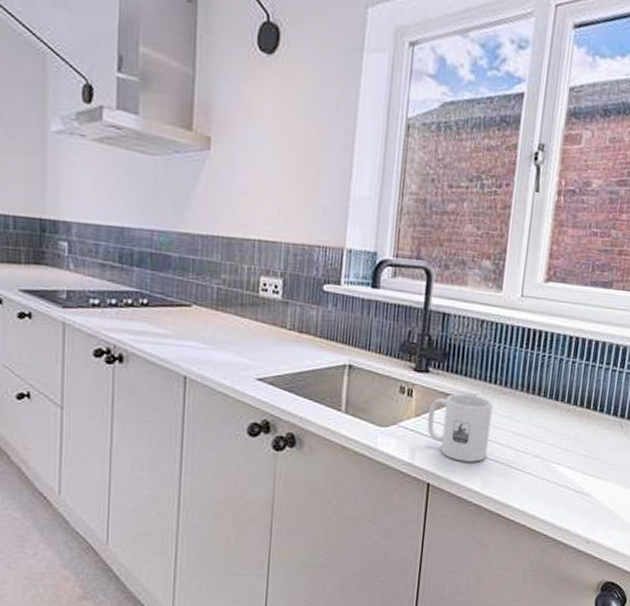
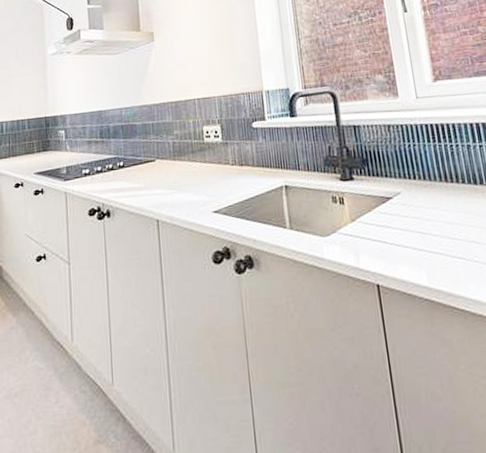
mug: present [427,393,493,462] -> none [361,192,426,258]

